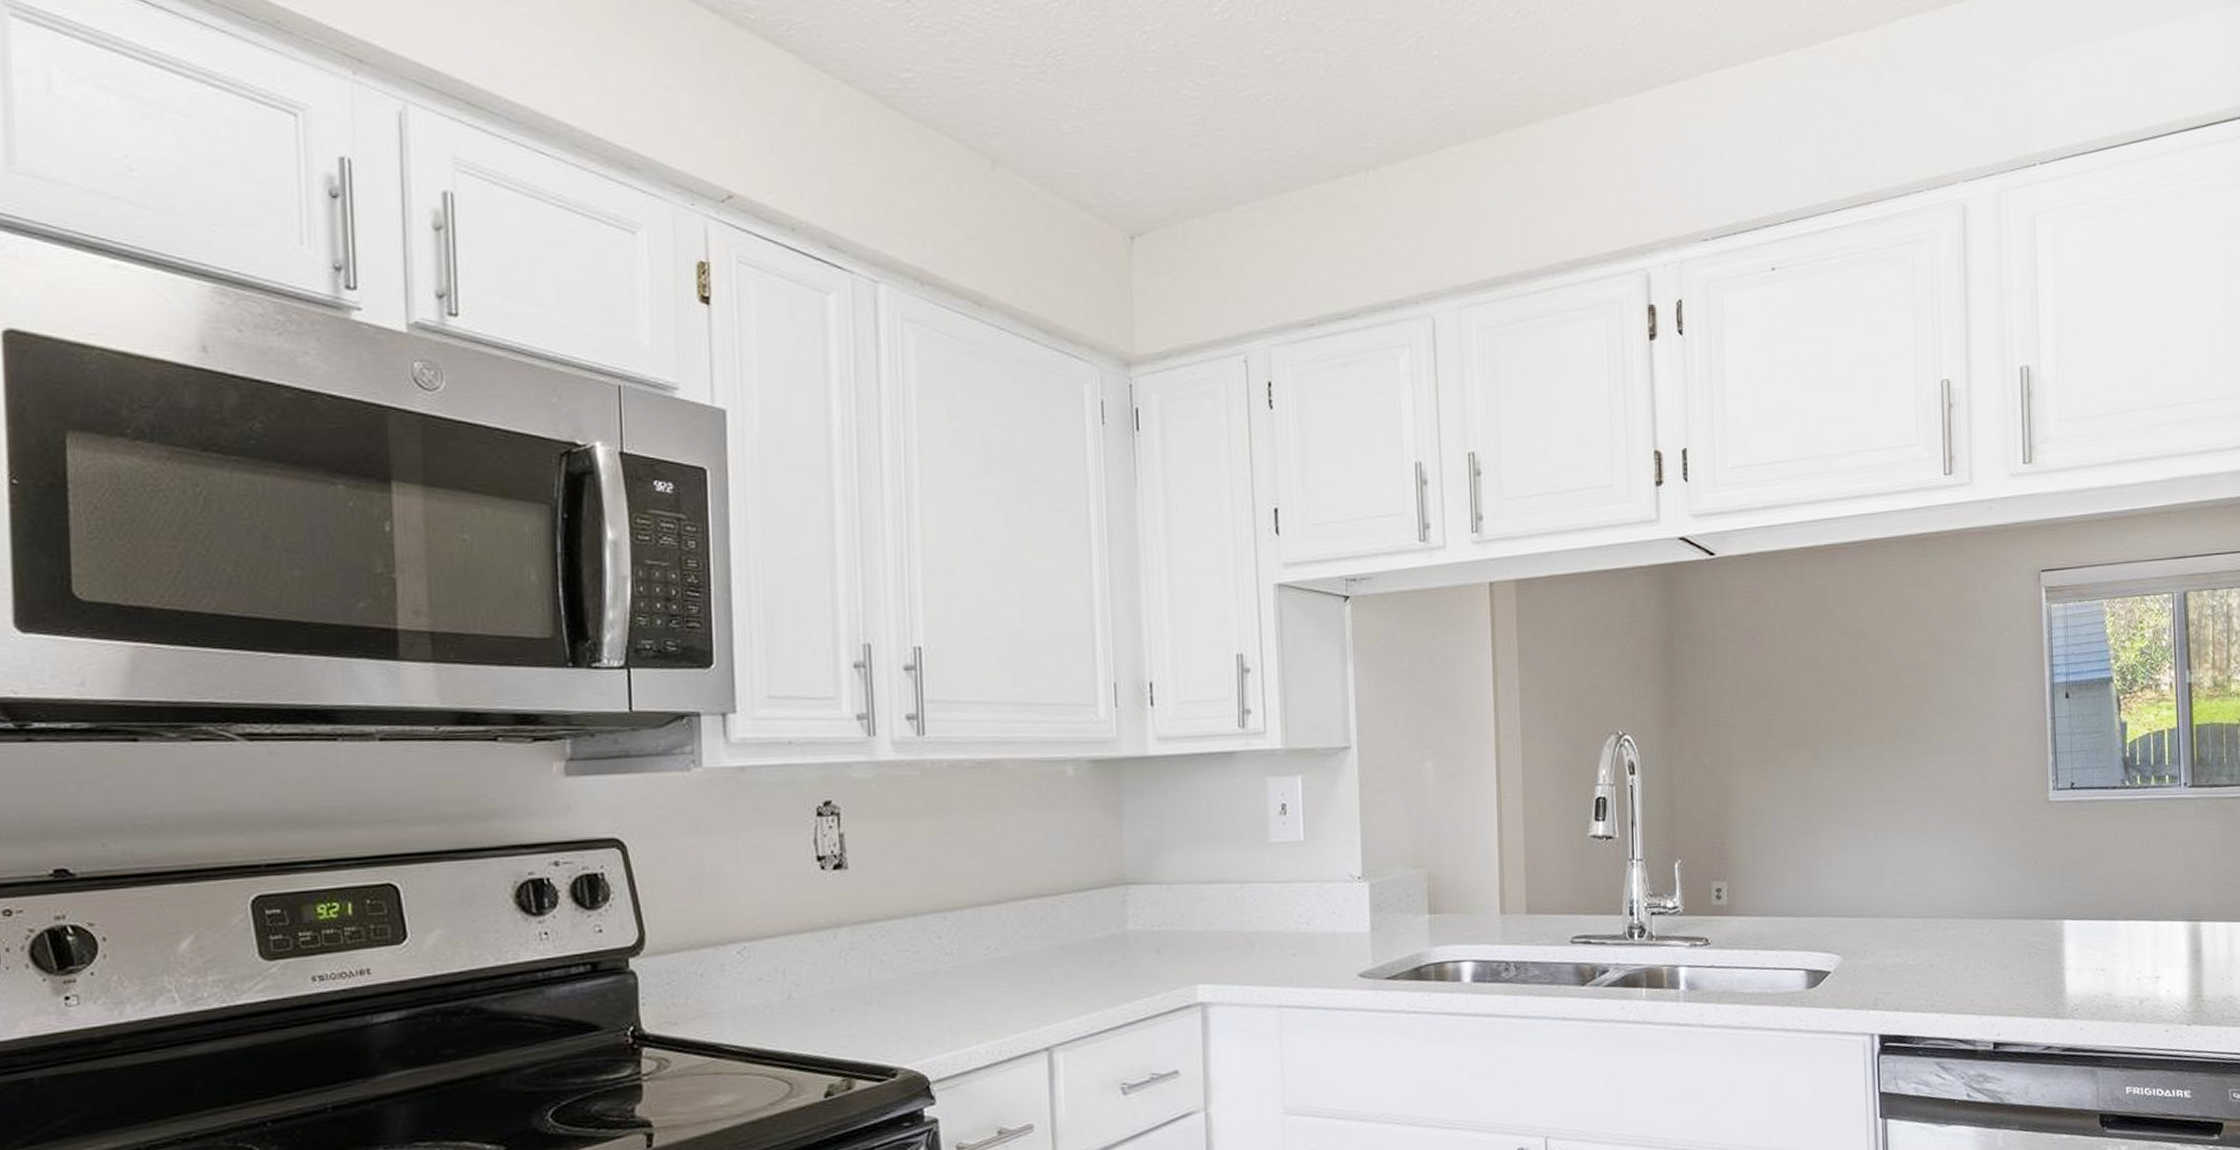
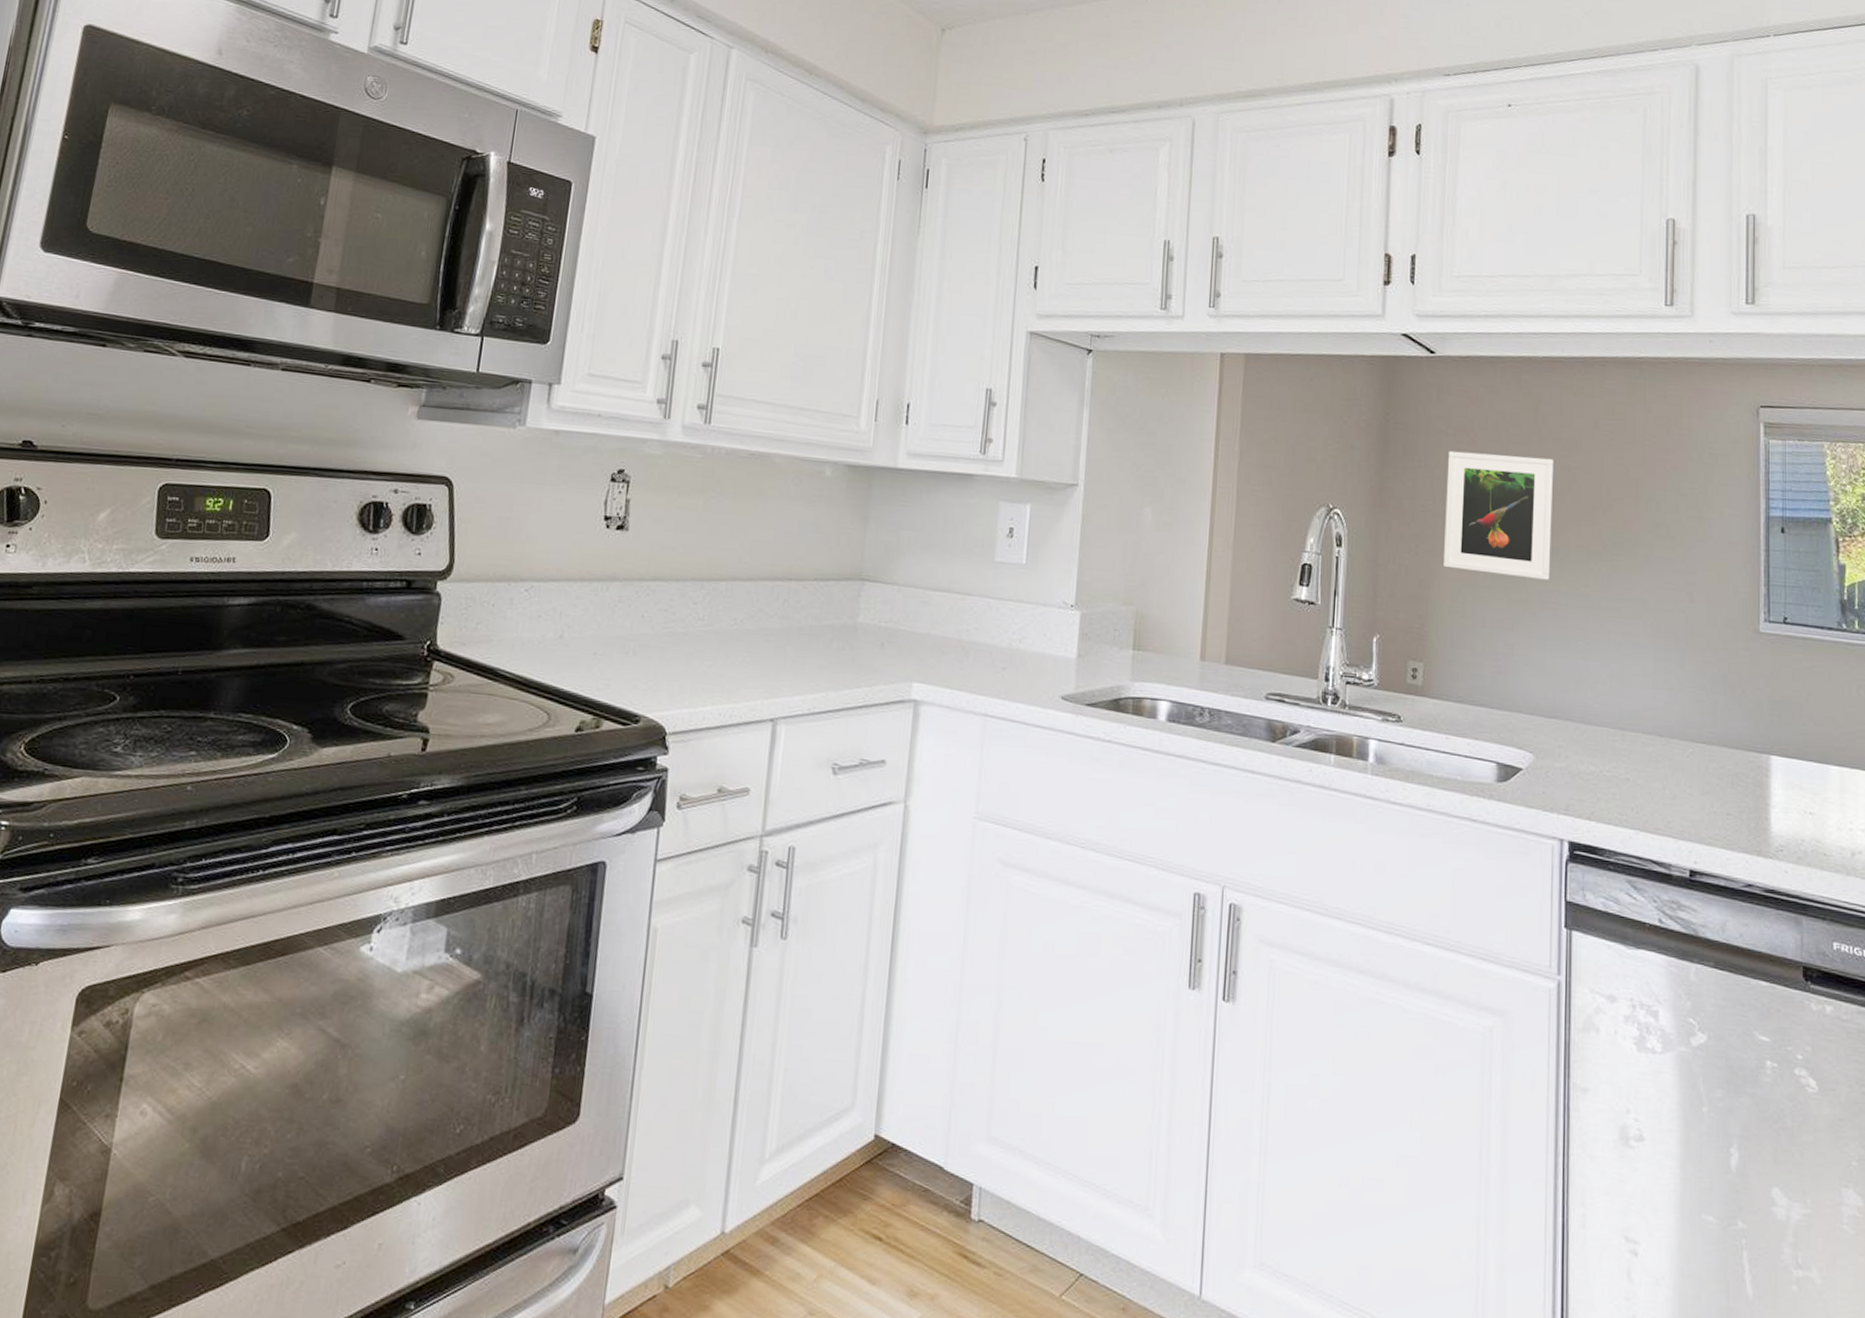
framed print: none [1735,652,1846,781] -> present [1444,450,1553,580]

